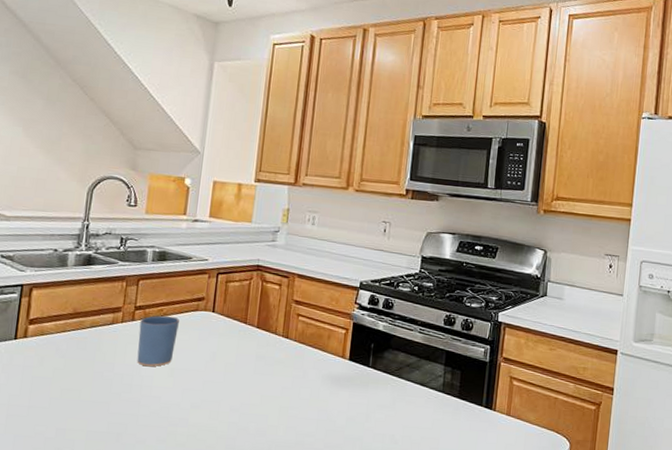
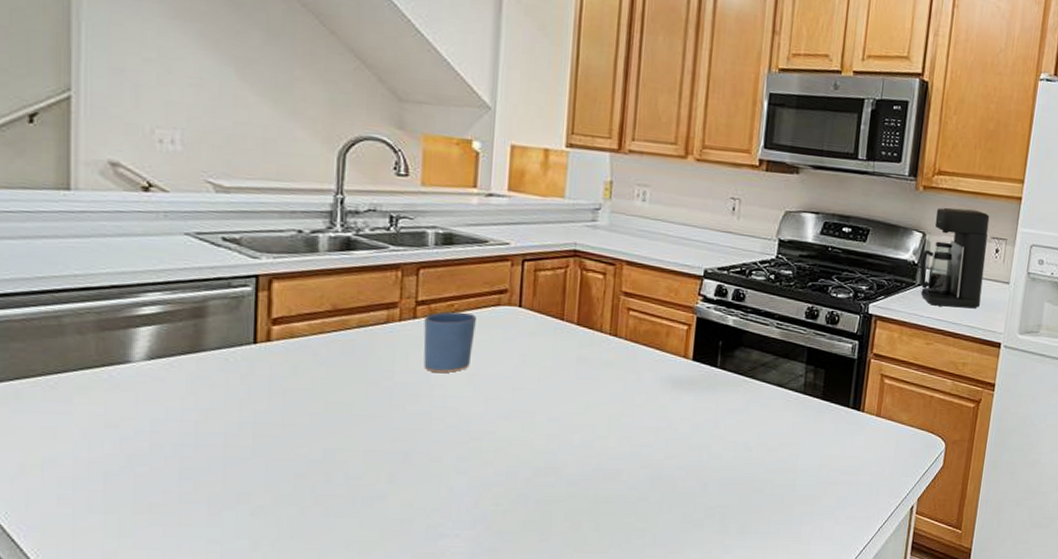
coffee maker: none [543,228,603,318] -> present [920,207,990,308]

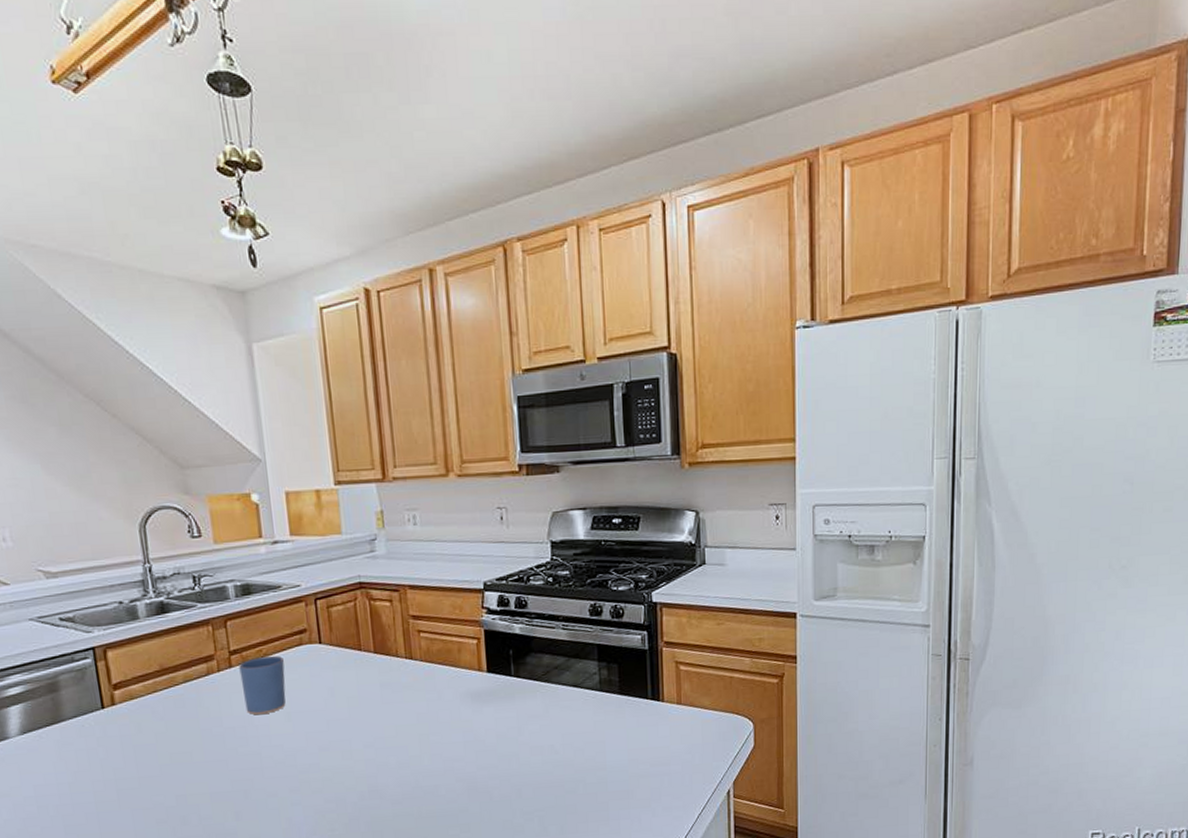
coffee maker: present [920,207,990,308] -> none [698,478,768,584]

